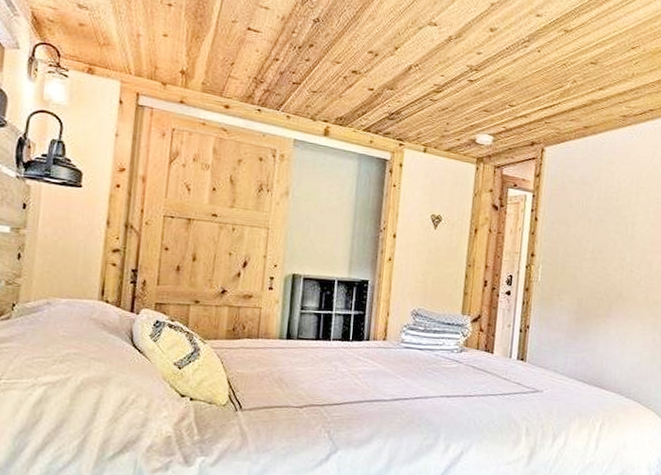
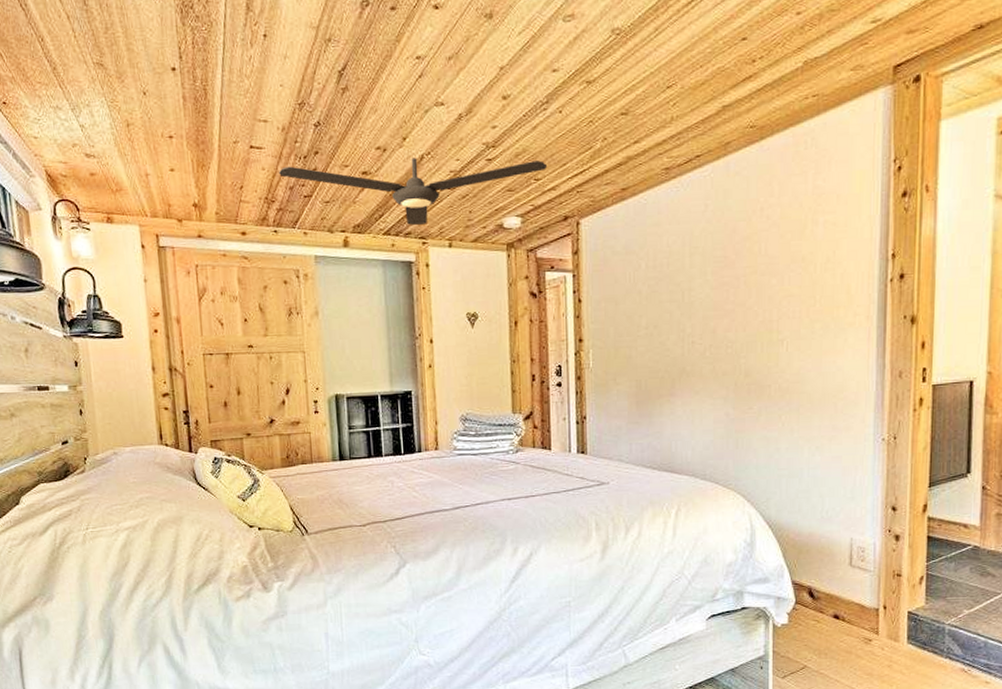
ceiling fan: none [271,52,522,128] -> present [278,158,548,225]

